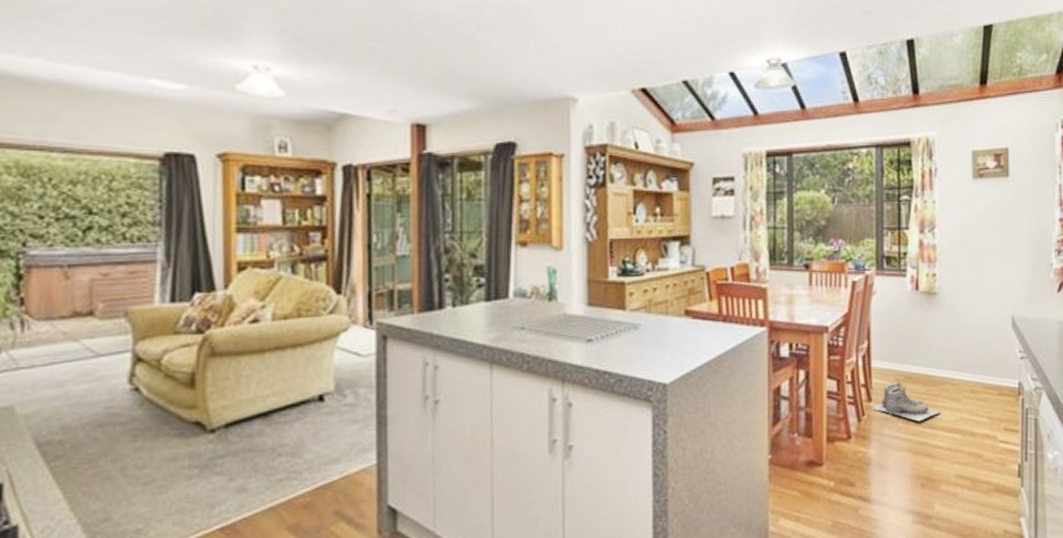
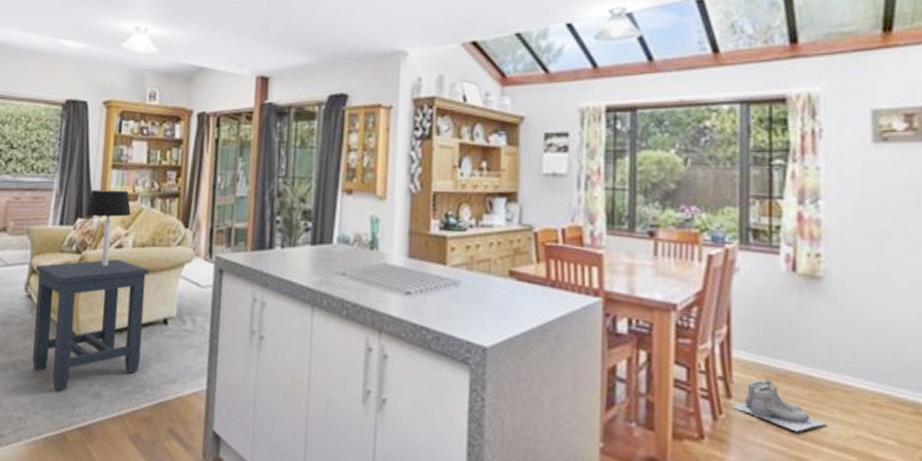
side table: none [142,336,295,492] -> present [32,259,149,391]
table lamp: none [204,258,268,346] -> present [85,189,132,267]

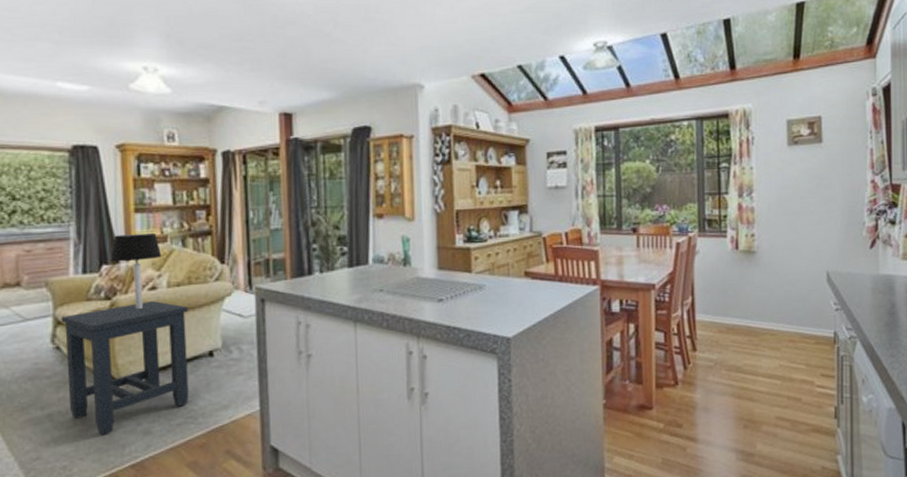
boots: present [731,378,827,432] -> none [696,332,761,369]

